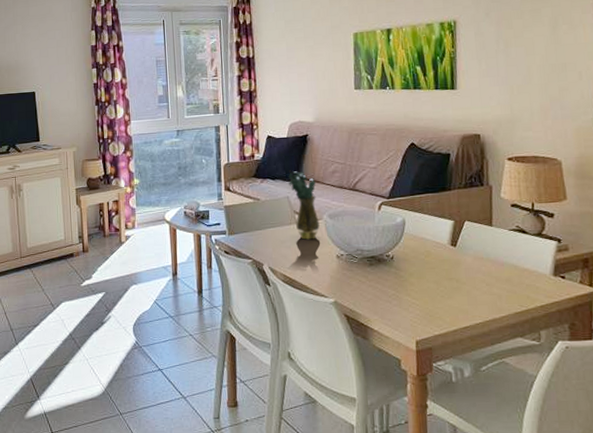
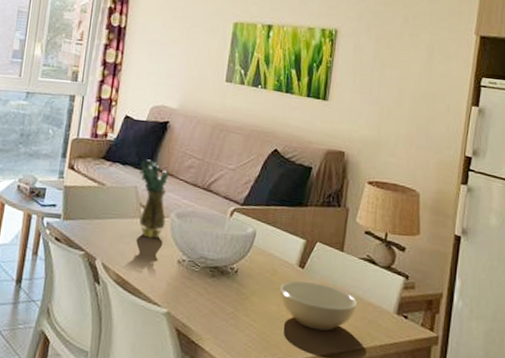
bowl: none [435,258,513,300] -> present [279,281,358,331]

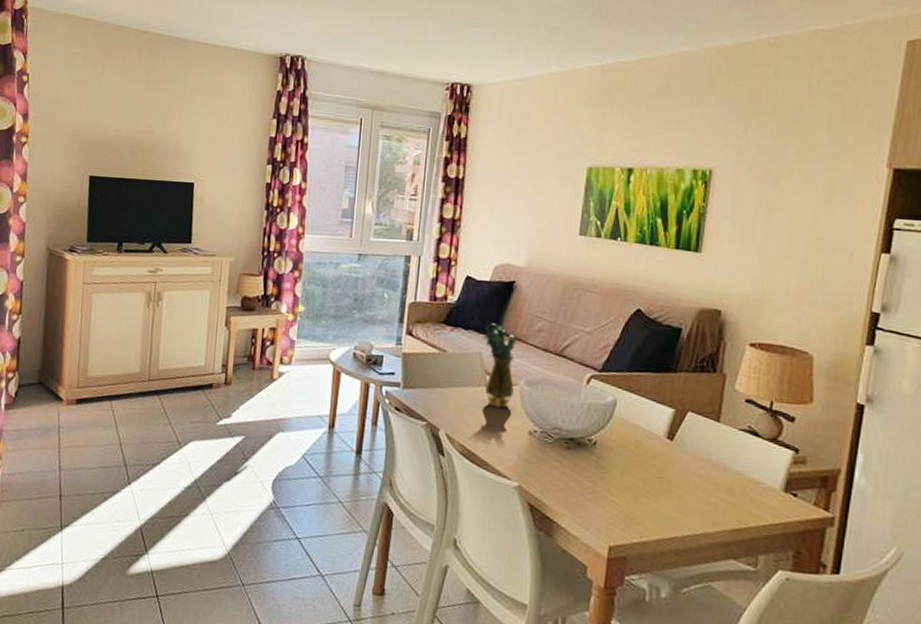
bowl: present [279,281,358,331] -> none [645,454,737,509]

